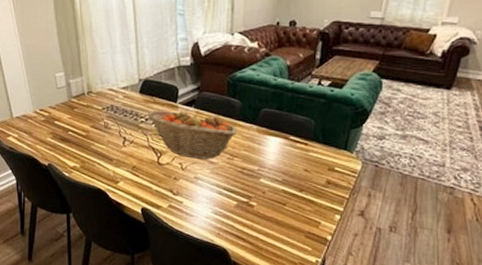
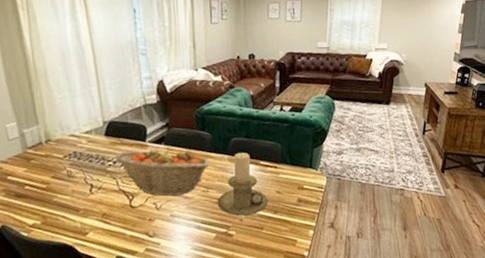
candle holder: none [242,124,294,189] -> present [218,152,268,217]

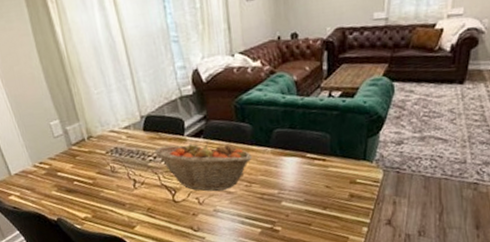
candle holder: present [218,152,268,217] -> none [262,144,317,212]

